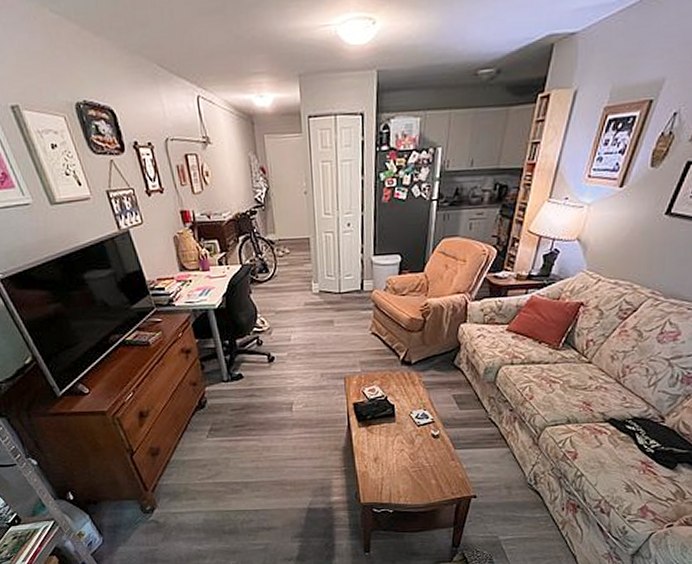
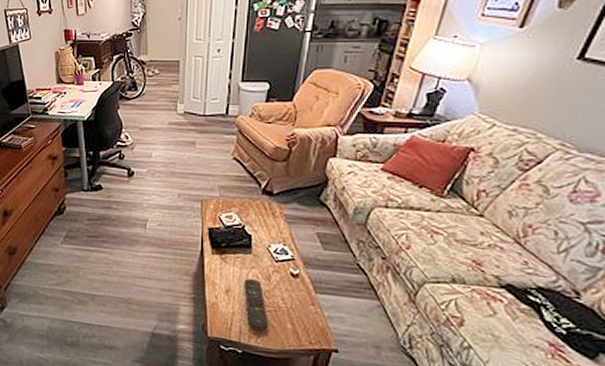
remote control: none [391,444,416,490] -> present [244,278,269,331]

